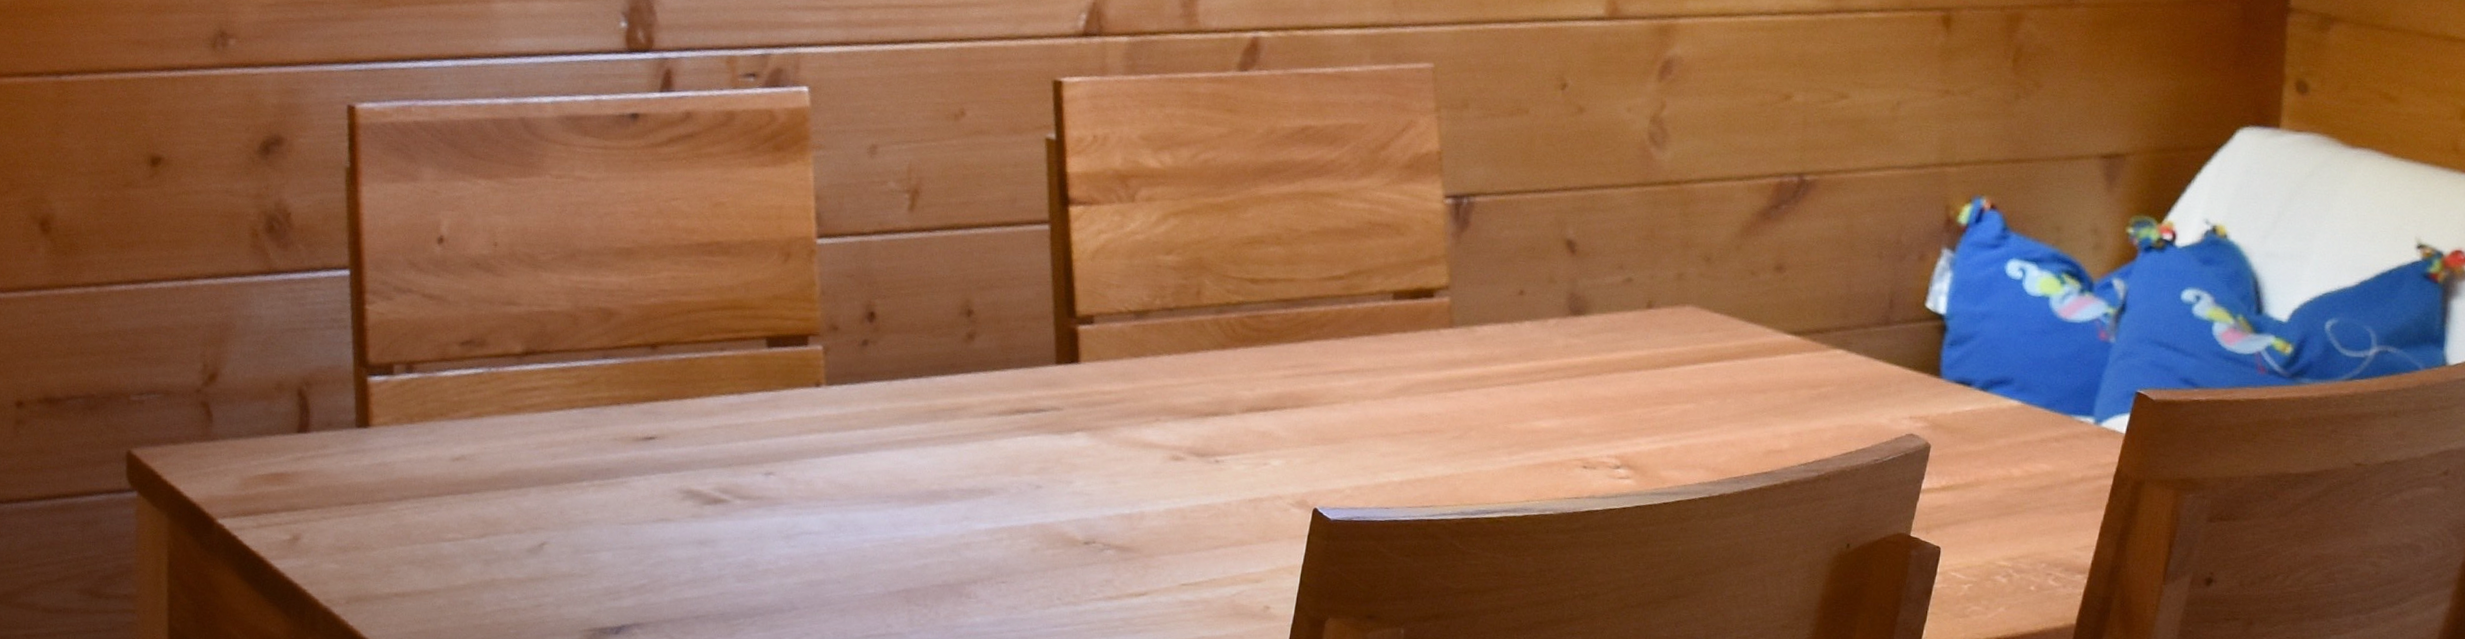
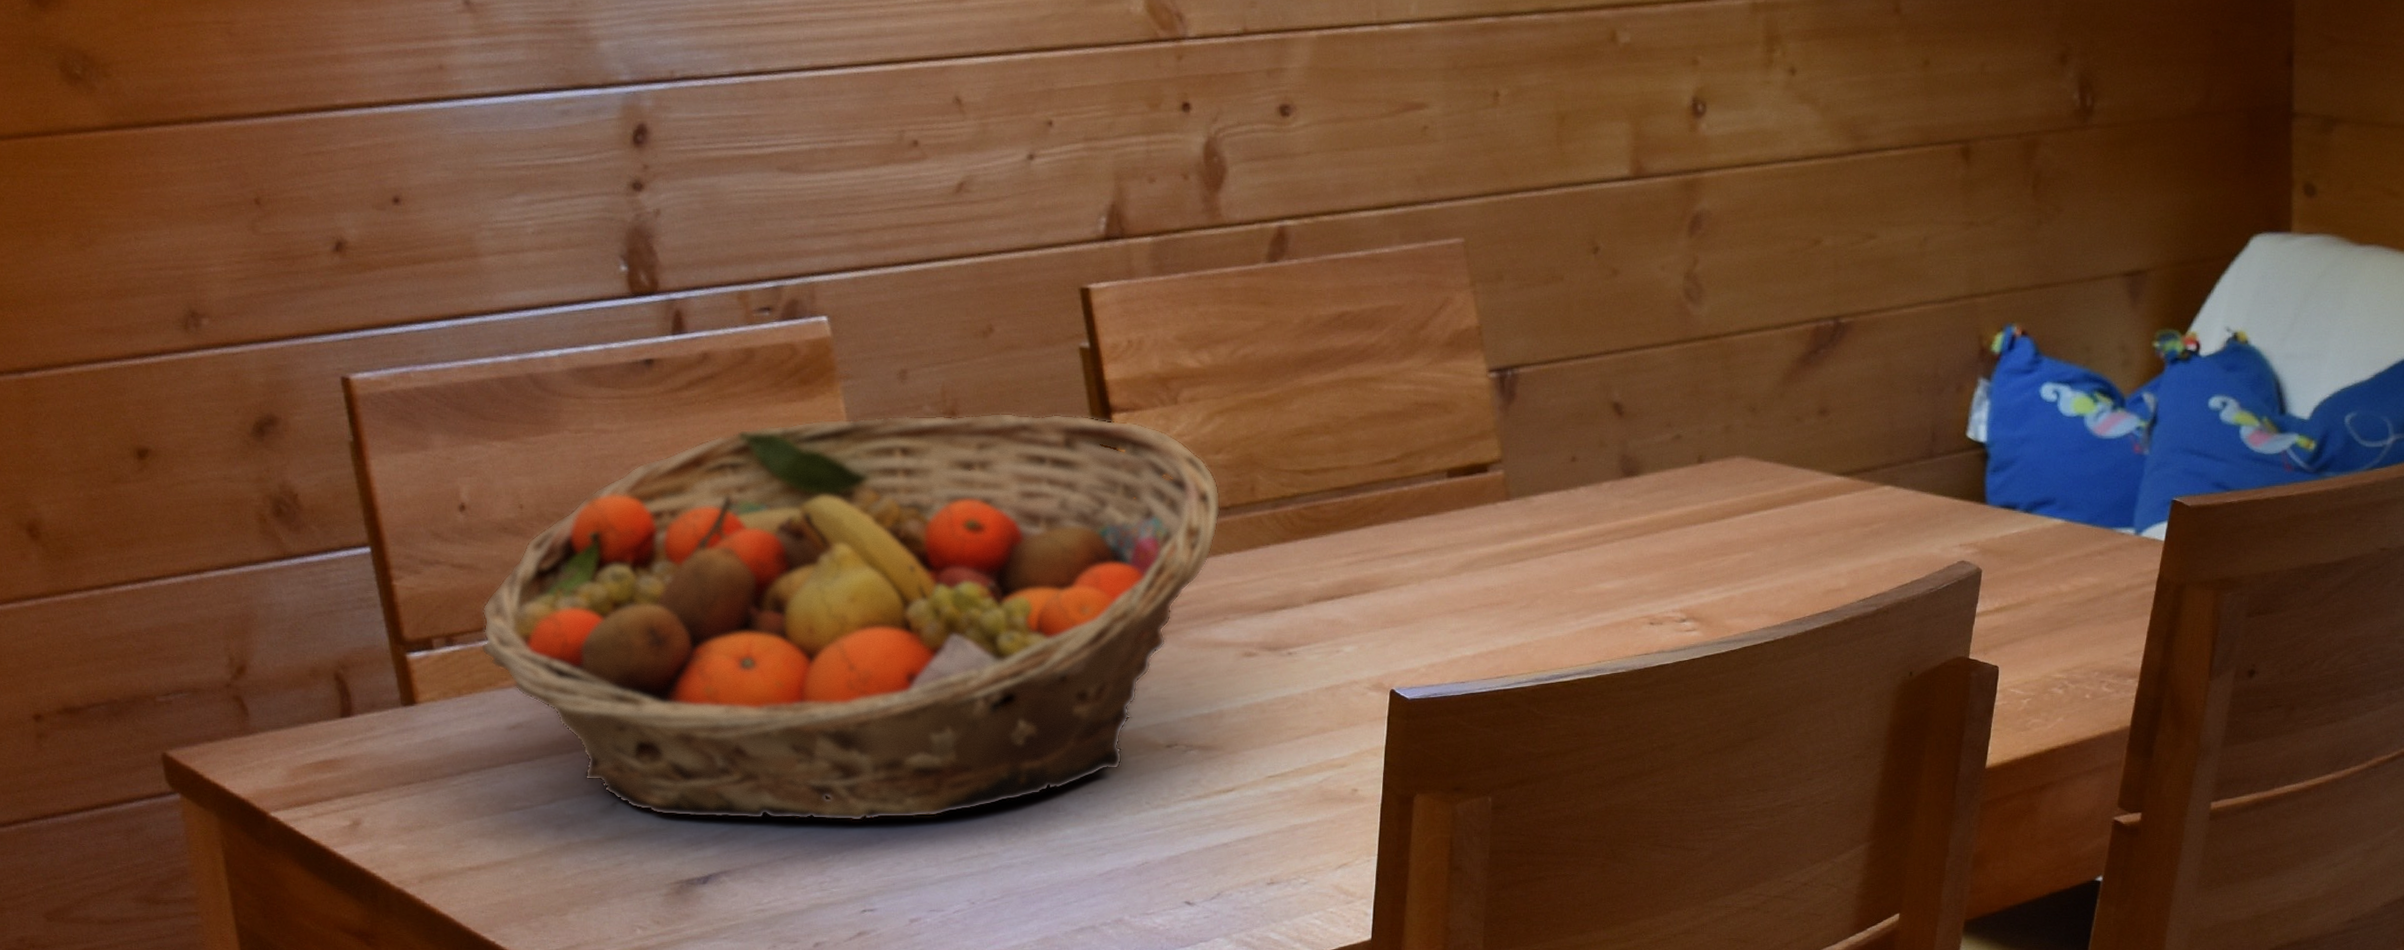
fruit basket: none [437,186,1167,591] -> present [480,413,1222,822]

